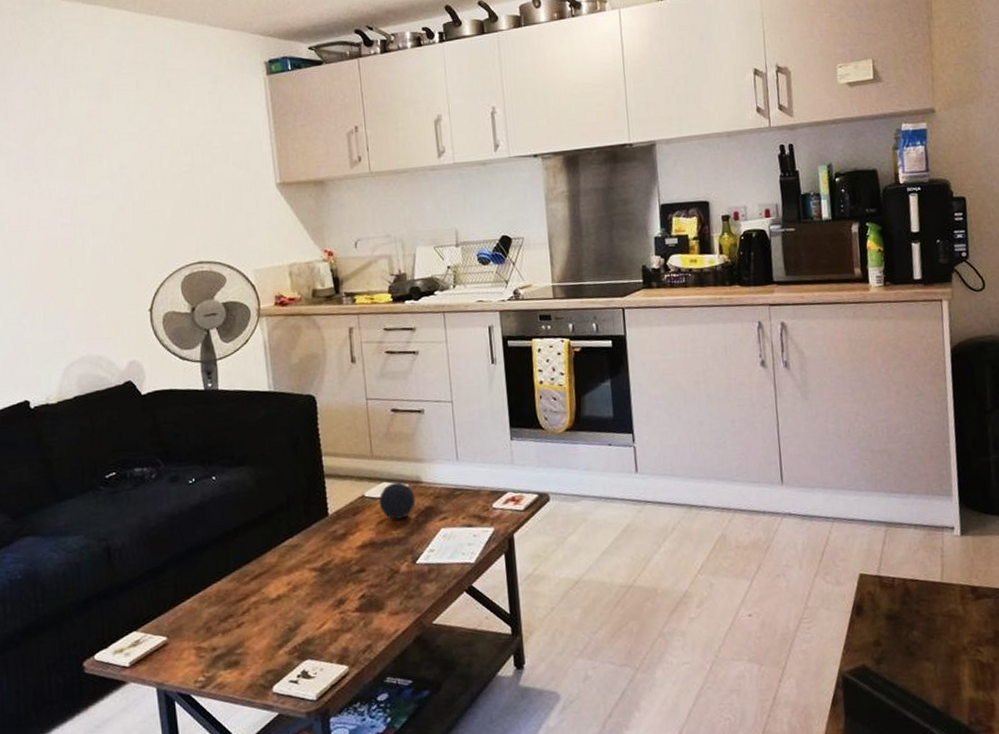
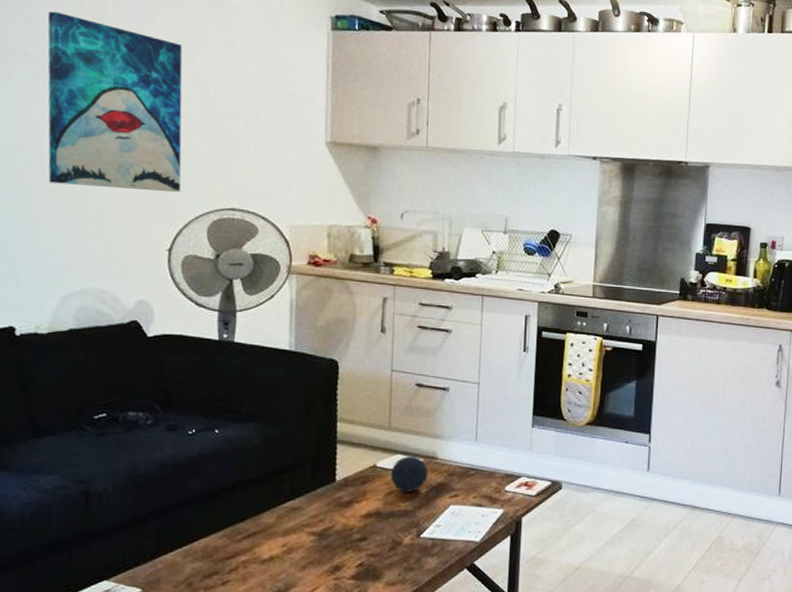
wall art: none [21,104,154,263] -> present [47,11,183,193]

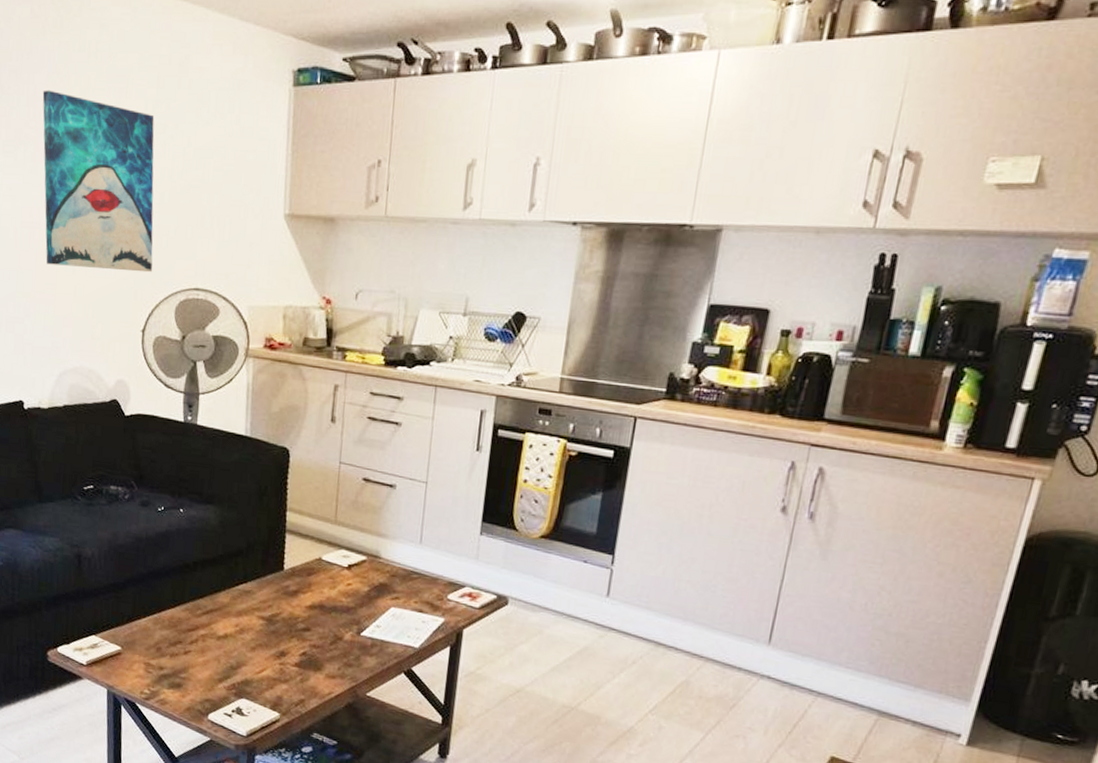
decorative ball: present [390,456,429,492] -> none [334,552,372,589]

